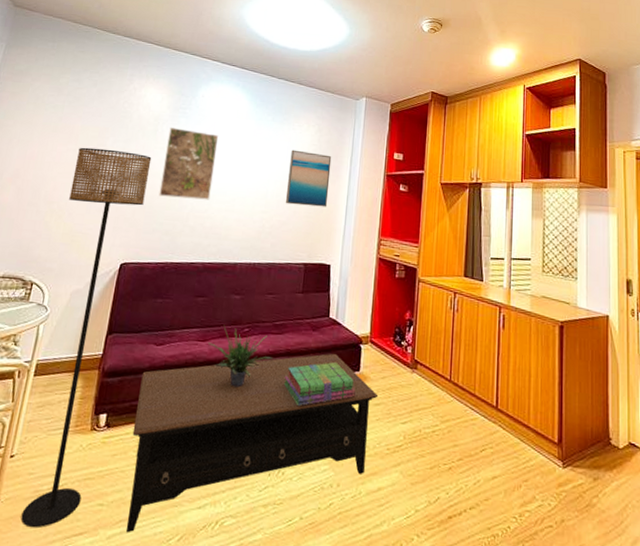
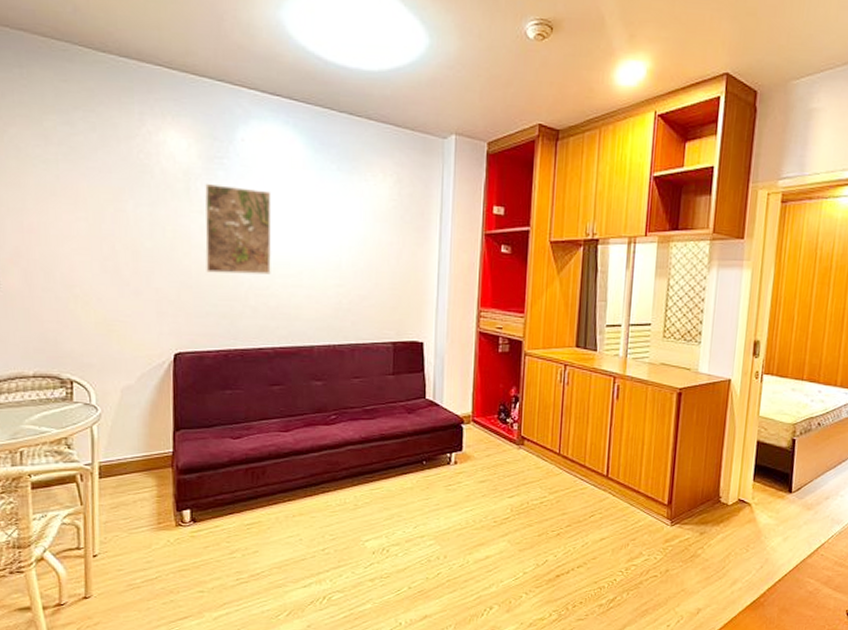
floor lamp: present [20,147,152,528] -> none [91,214,190,617]
coffee table: present [126,353,379,533] -> none [222,434,483,614]
potted plant: present [208,326,273,388] -> none [292,414,366,475]
stack of books: present [284,362,356,407] -> none [381,444,459,489]
wall art: present [286,149,332,207] -> none [365,207,417,277]

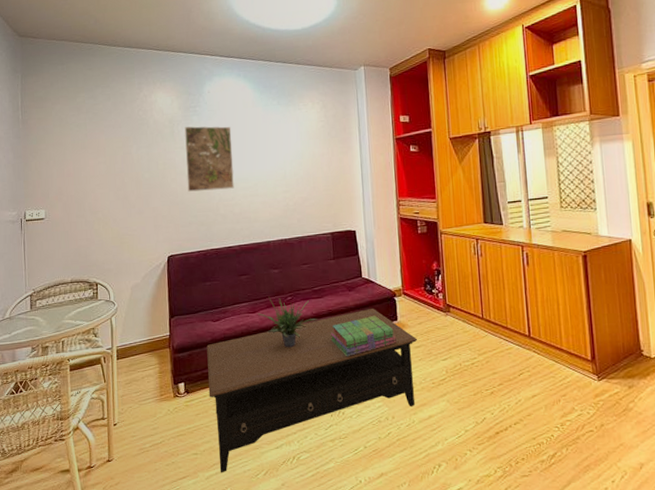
coffee table: none [222,434,483,614] -> present [206,308,418,473]
potted plant: none [292,414,366,475] -> present [258,298,317,348]
stack of books: none [381,444,459,489] -> present [331,316,397,357]

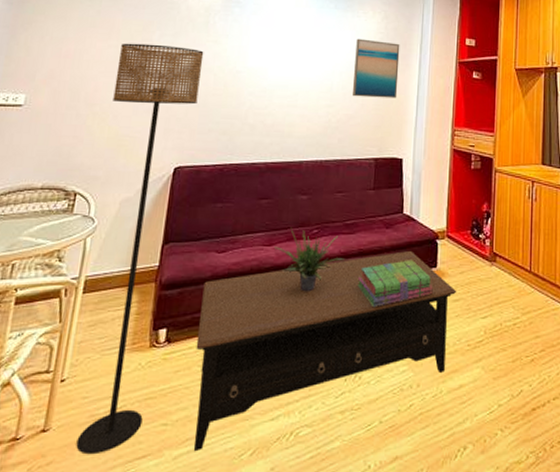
floor lamp: none [108,156,179,477] -> present [76,43,204,455]
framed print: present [184,126,234,192] -> none [213,18,278,96]
wall art: none [301,128,344,181] -> present [353,38,400,99]

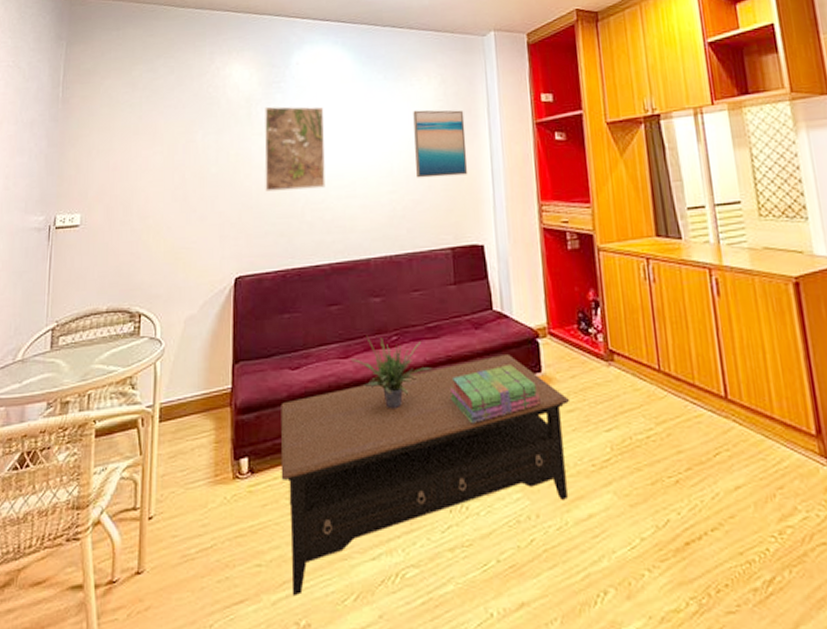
floor lamp: present [76,43,204,455] -> none [165,144,251,599]
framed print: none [213,18,278,96] -> present [264,106,326,192]

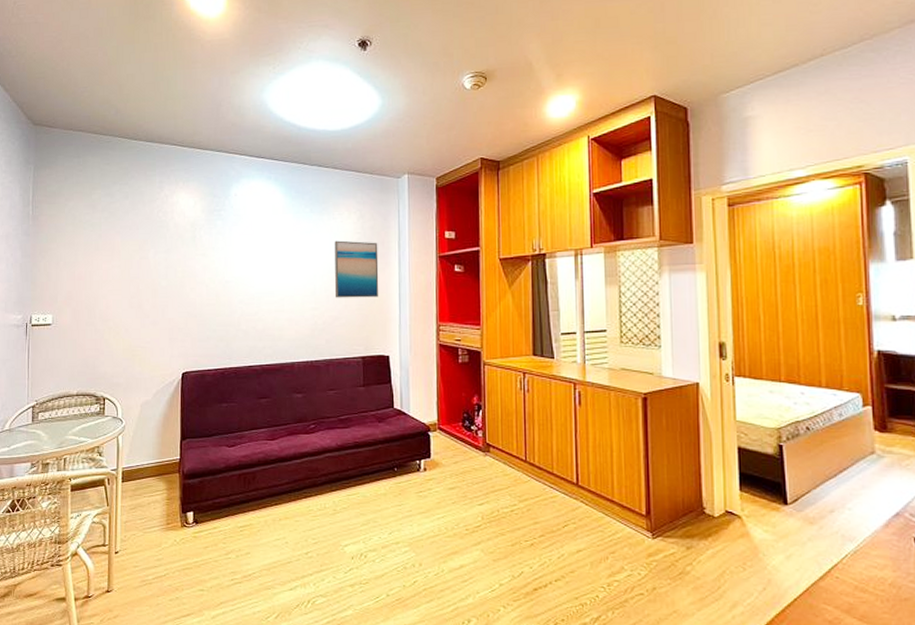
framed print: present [264,106,326,192] -> none [207,231,258,304]
coffee table: present [280,353,570,597] -> none [219,442,452,613]
potted plant: present [352,337,432,409] -> none [277,424,342,481]
stack of books: present [450,365,541,425] -> none [356,451,428,495]

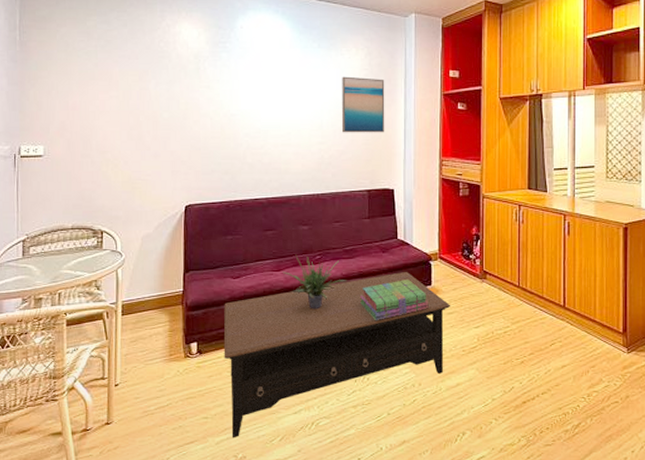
coffee table: none [219,442,452,613] -> present [223,271,451,438]
potted plant: none [277,424,342,481] -> present [283,255,347,310]
stack of books: none [356,451,428,495] -> present [360,280,429,321]

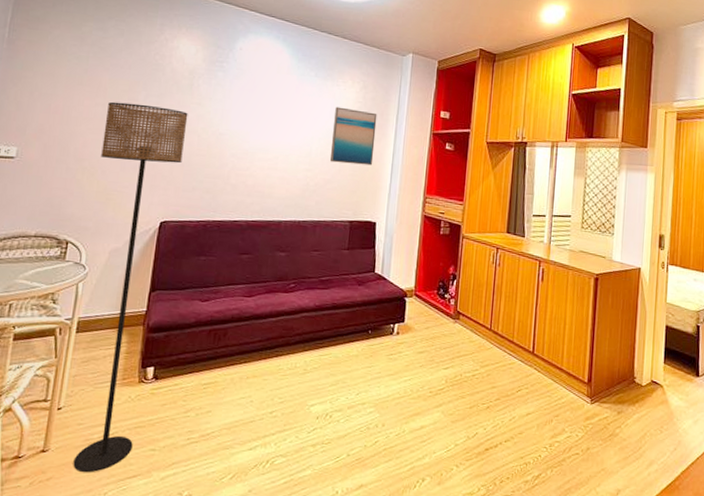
floor lamp: none [121,93,199,441] -> present [73,101,188,473]
coffee table: present [223,271,451,438] -> none [179,306,422,474]
potted plant: present [283,255,347,310] -> none [254,282,319,340]
stack of books: present [360,280,429,321] -> none [331,314,400,356]

